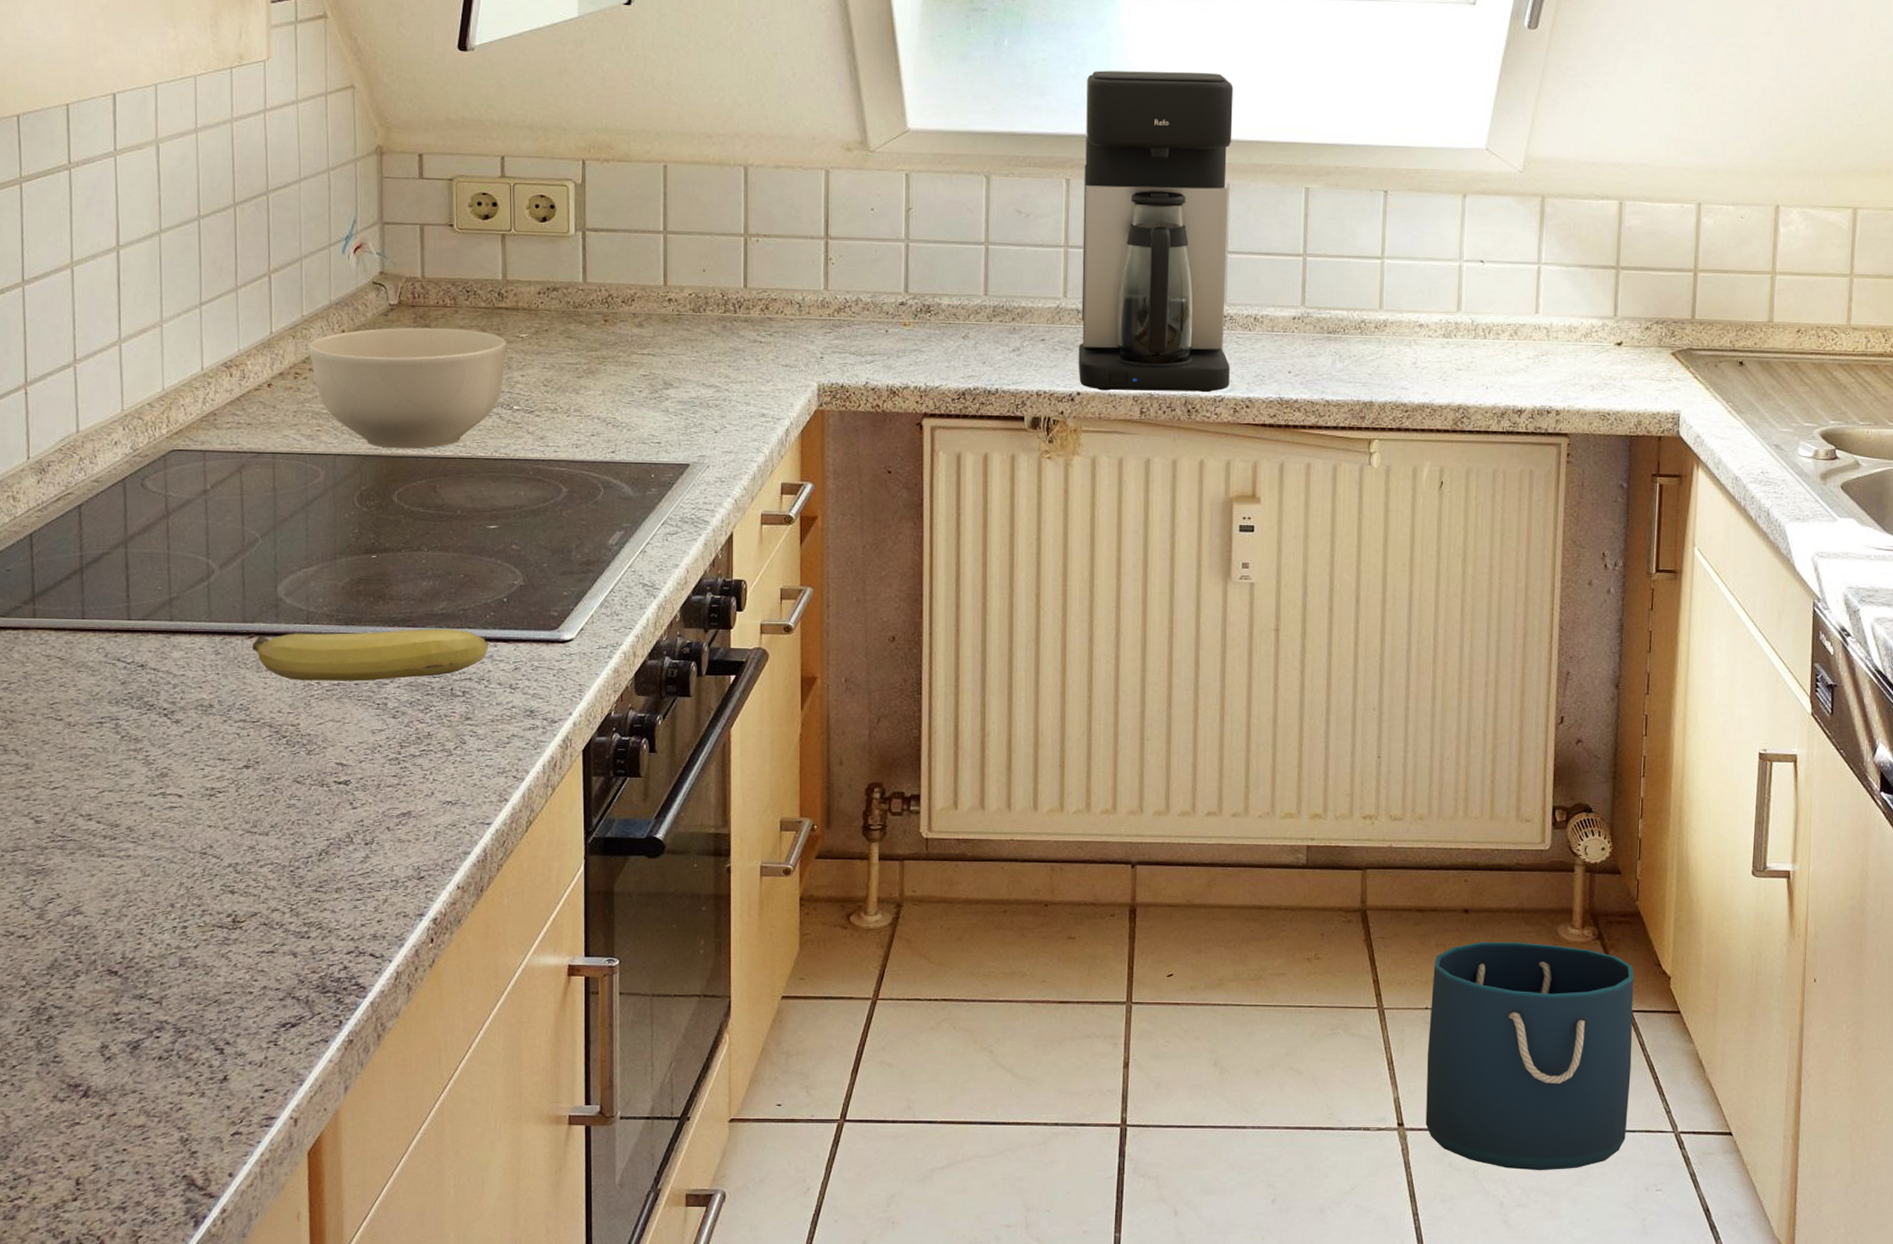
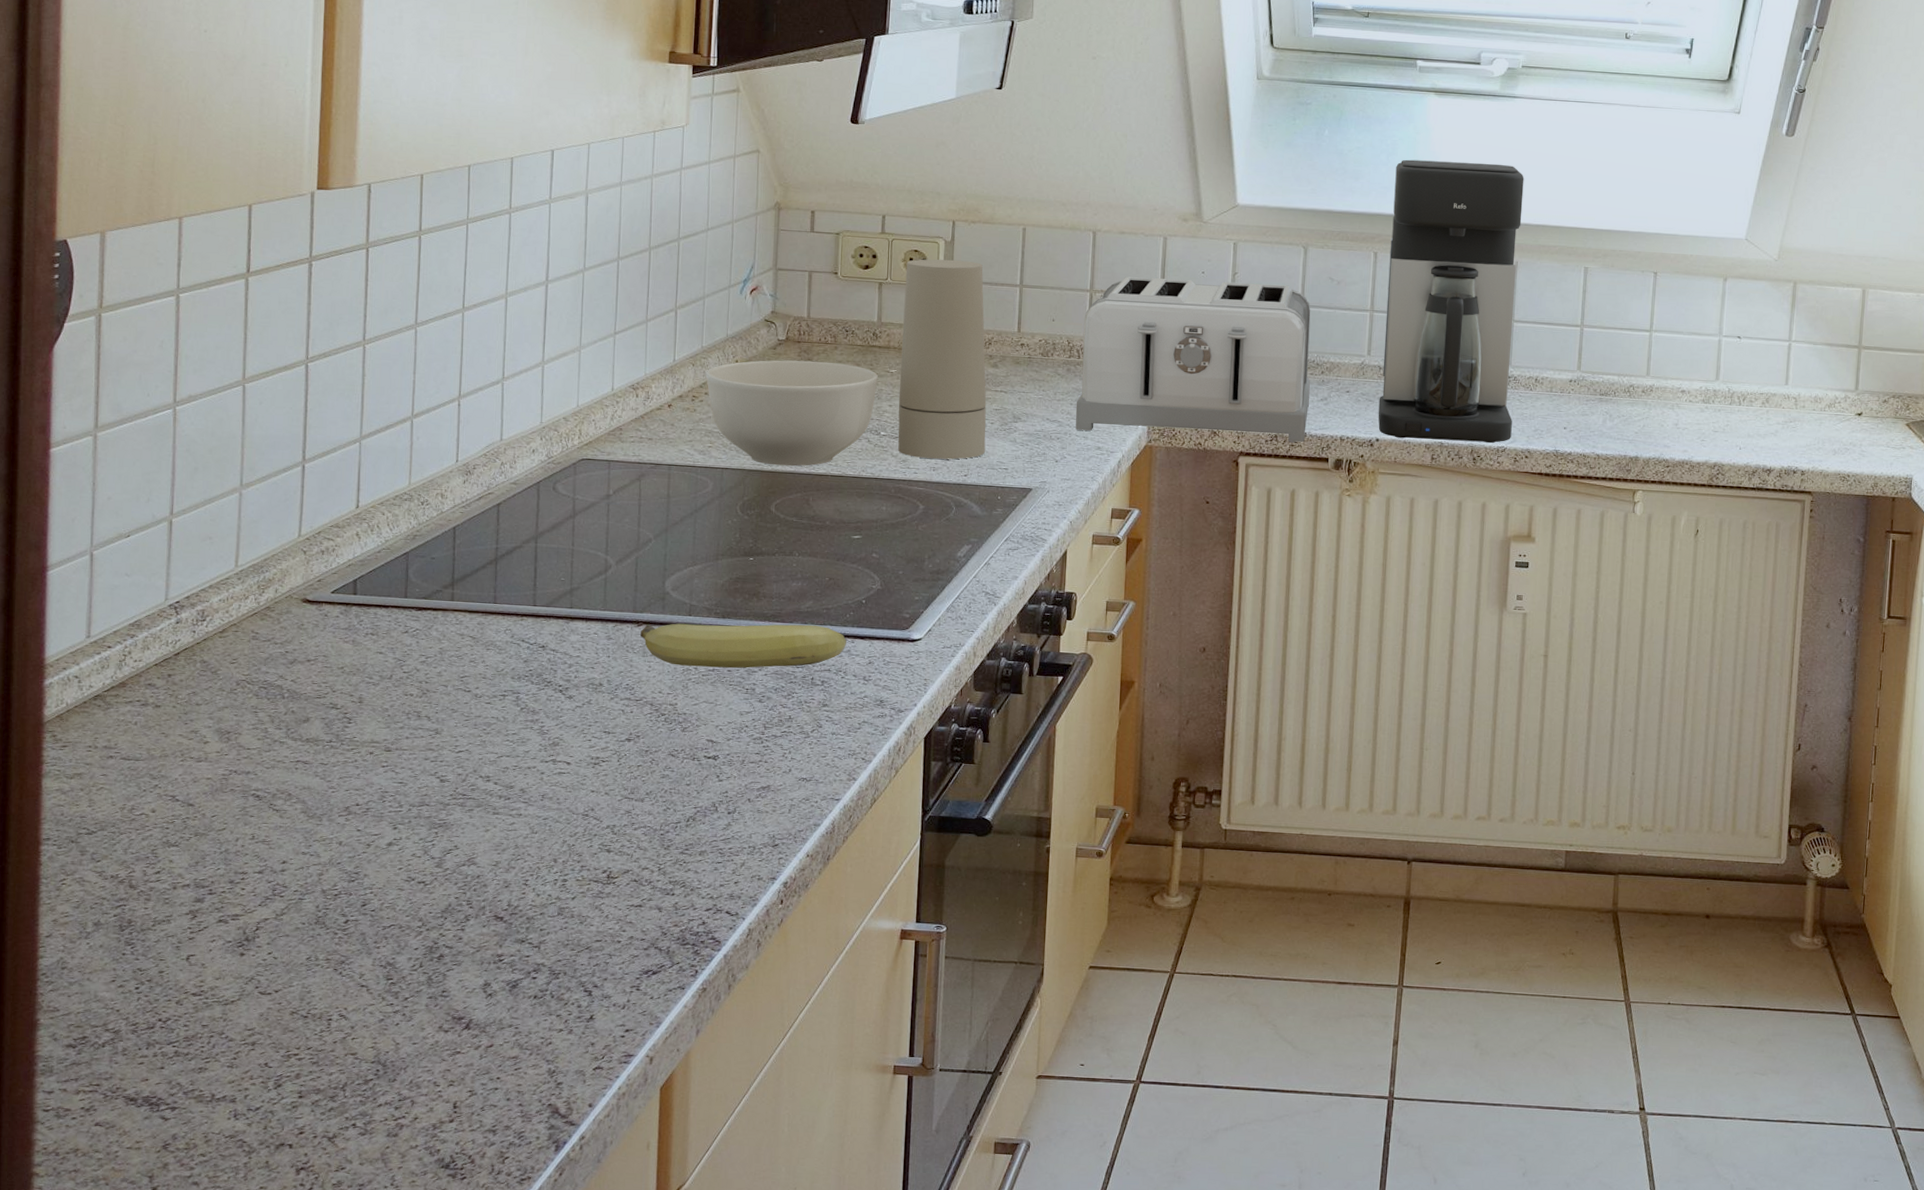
canister: none [531,204,634,434] -> present [898,259,987,460]
toaster: none [734,217,1001,400] -> present [1075,276,1311,442]
bucket: present [1425,941,1634,1171] -> none [1665,945,1859,1158]

